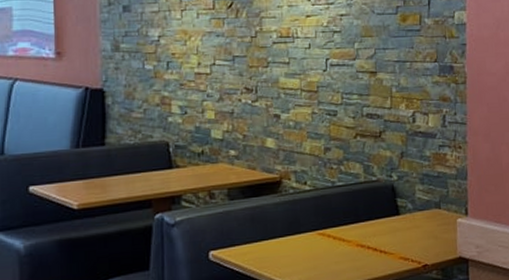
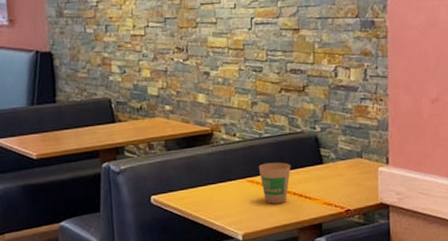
paper cup: none [330,213,366,259] -> present [258,162,291,204]

